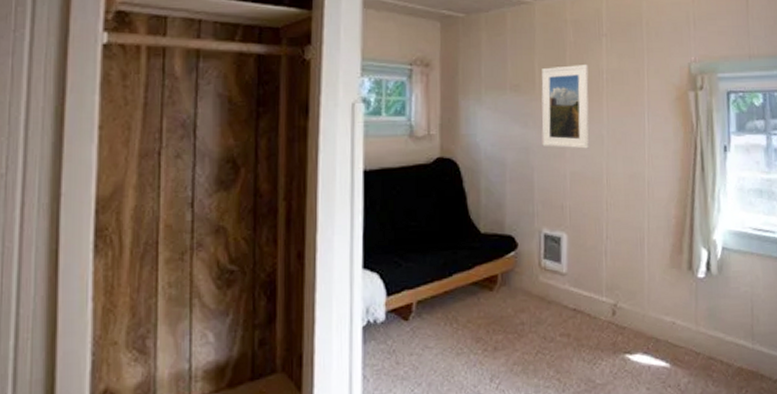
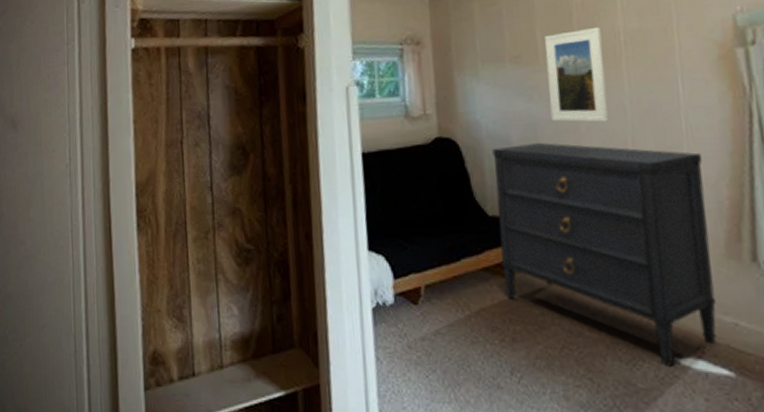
dresser: none [488,165,660,364] -> present [492,142,717,368]

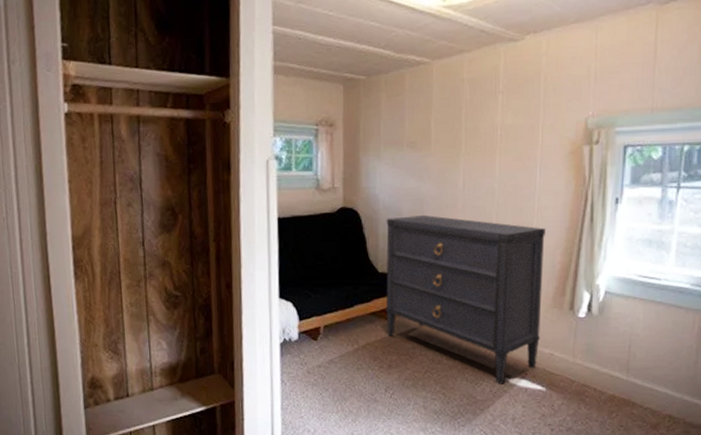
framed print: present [545,27,609,123] -> none [436,122,483,201]

